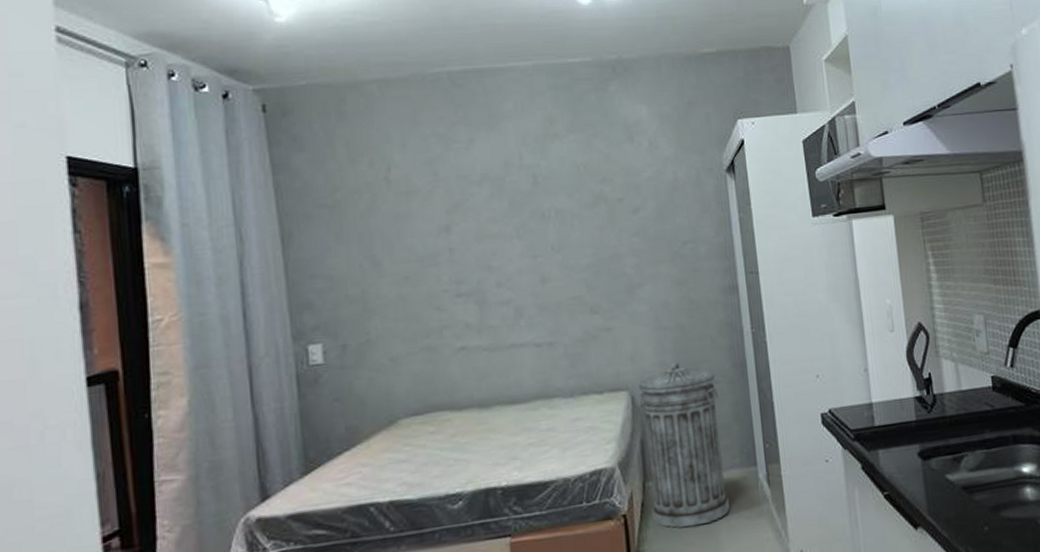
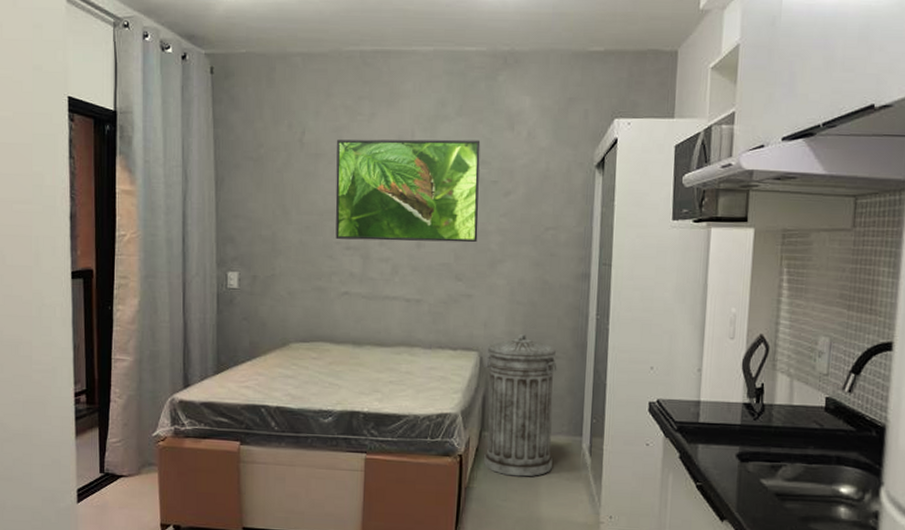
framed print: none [430,156,610,286] -> present [335,139,481,243]

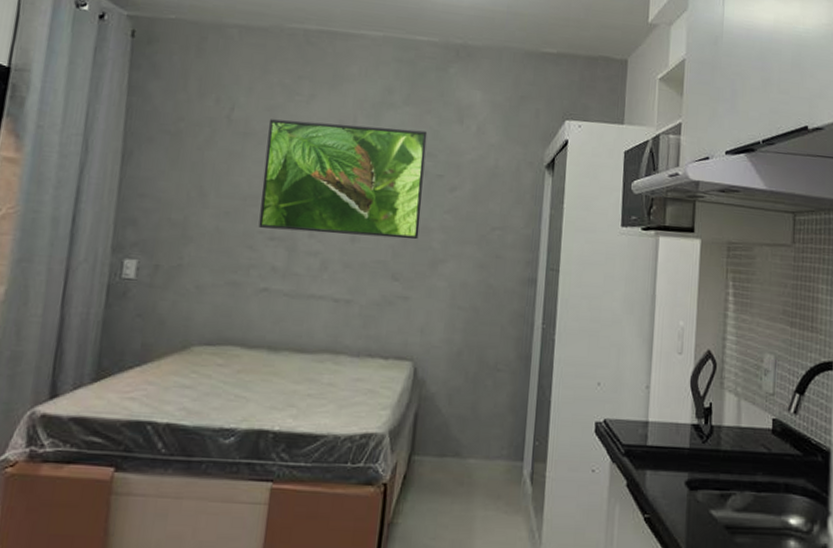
trash can: present [484,334,557,477] -> none [412,343,499,510]

